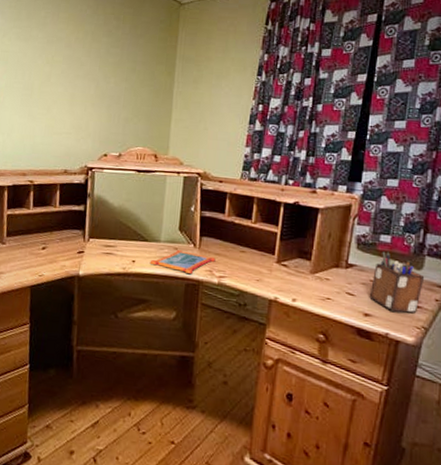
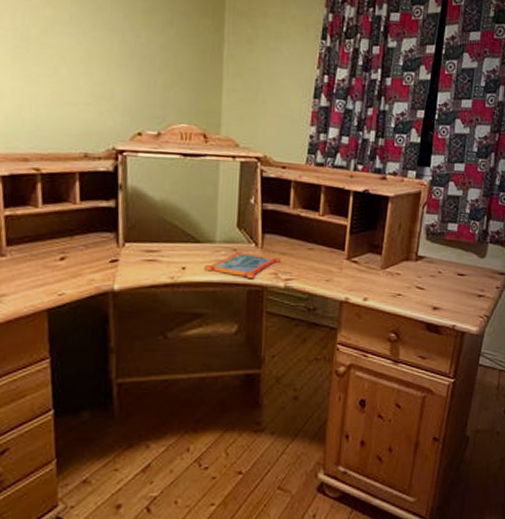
desk organizer: present [369,251,425,314] -> none [438,241,488,303]

